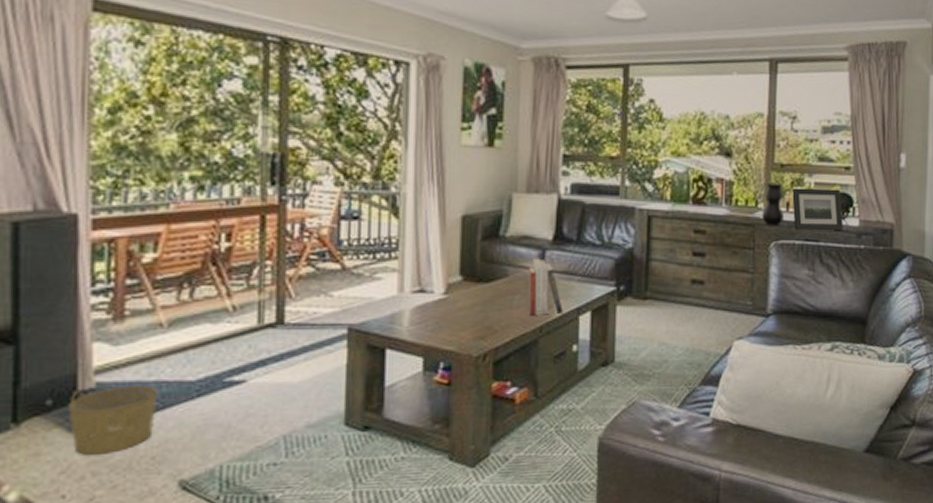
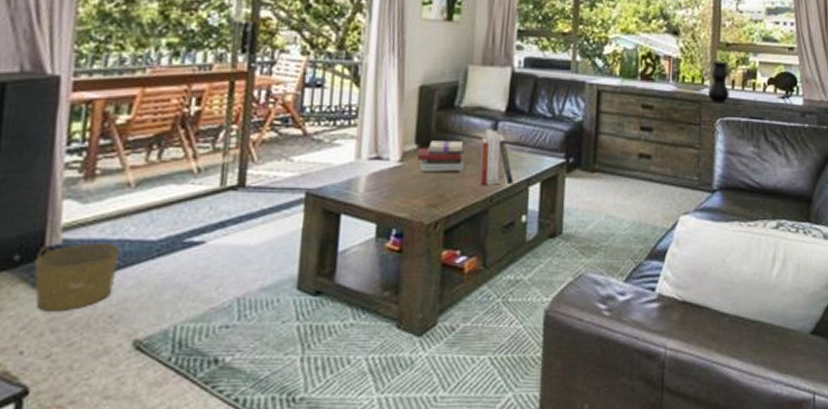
books: none [463,272,512,303] -> present [417,140,464,172]
picture frame: present [792,188,843,231] -> none [737,66,787,110]

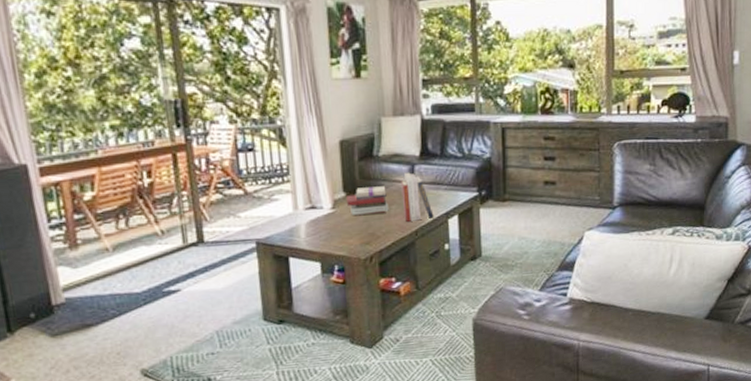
basket: present [34,242,121,311] -> none [47,297,115,354]
vase: present [708,60,730,104] -> none [605,88,626,129]

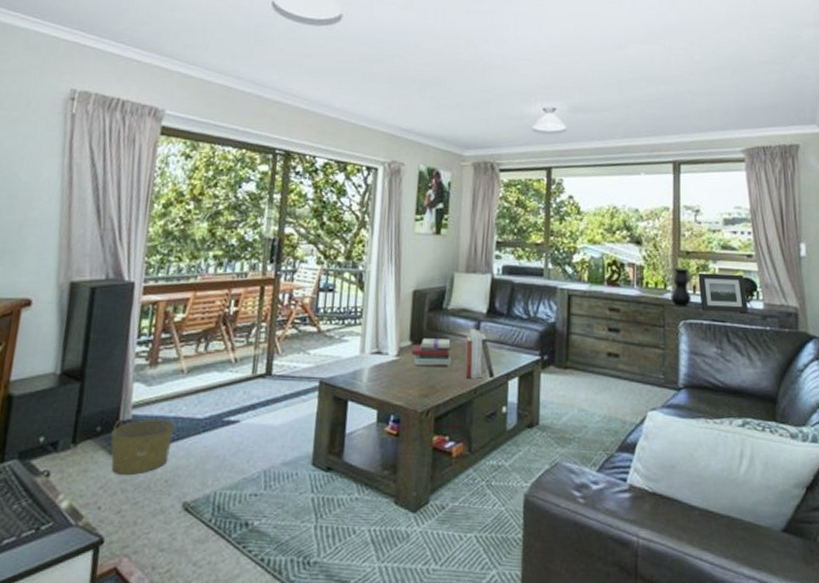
basket: none [47,297,115,354] -> present [111,418,176,475]
vase: none [605,88,626,129] -> present [671,267,692,308]
picture frame: none [632,89,681,130] -> present [698,272,748,313]

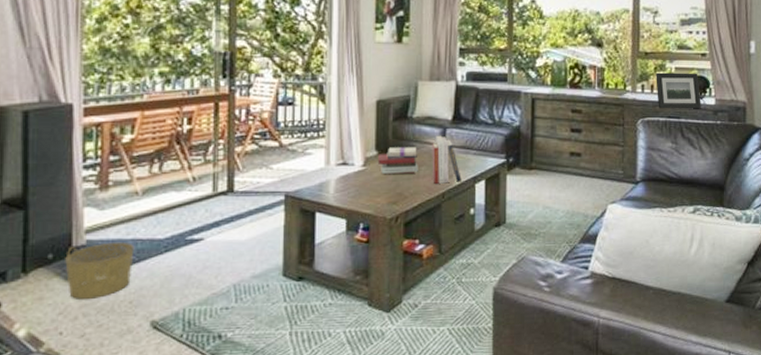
vase: present [671,267,692,308] -> none [630,68,650,106]

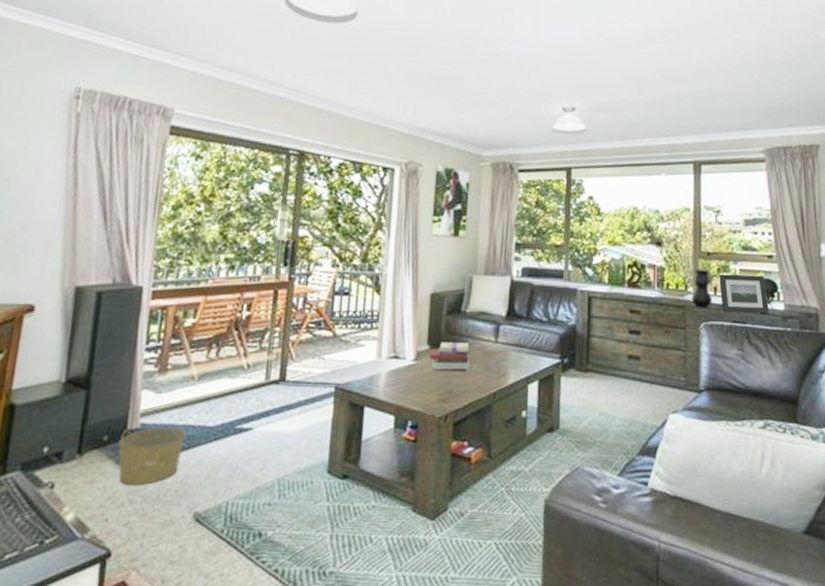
books: present [432,135,461,184] -> none [483,331,514,383]
vase: none [630,68,650,106] -> present [692,268,713,309]

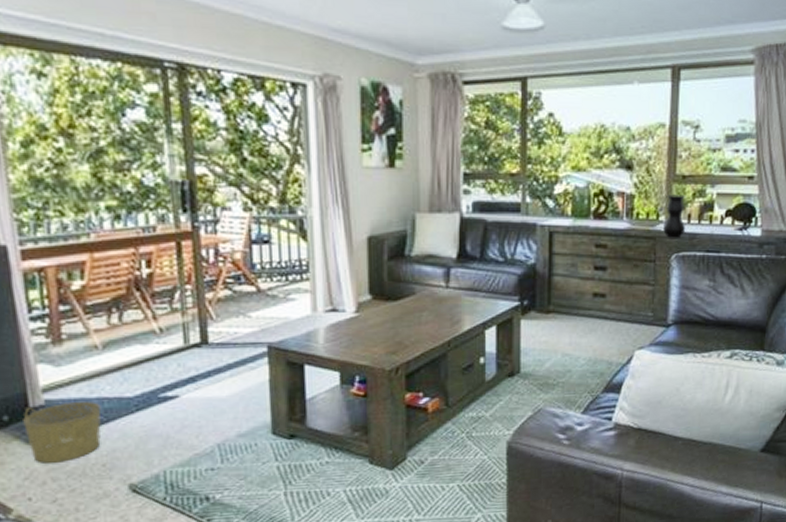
books: present [430,342,470,370] -> none [373,290,420,321]
picture frame: present [719,274,769,314] -> none [694,199,745,242]

